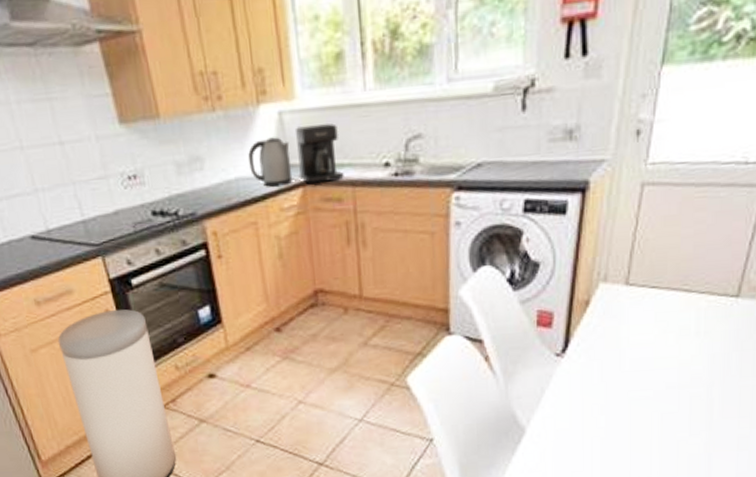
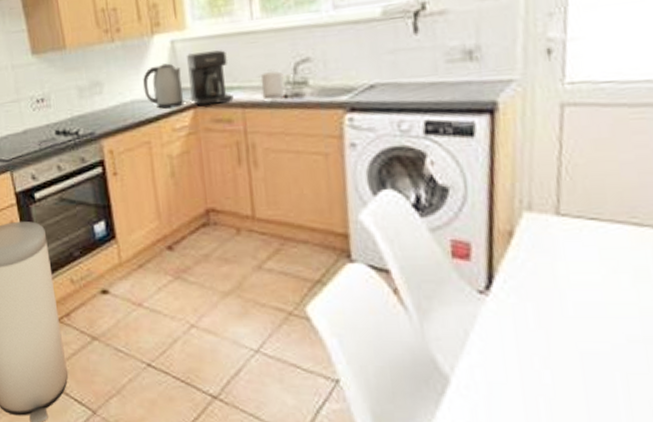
canister: none [369,145,404,180] -> present [258,69,293,102]

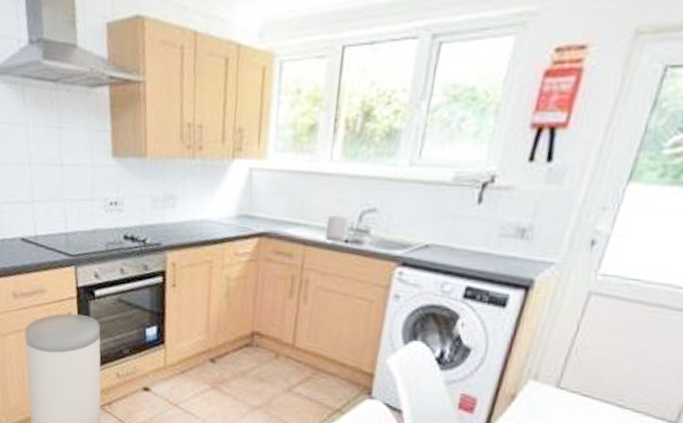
kettle: present [143,63,185,109] -> none [215,189,254,233]
coffee maker: present [186,49,234,106] -> none [257,184,300,237]

